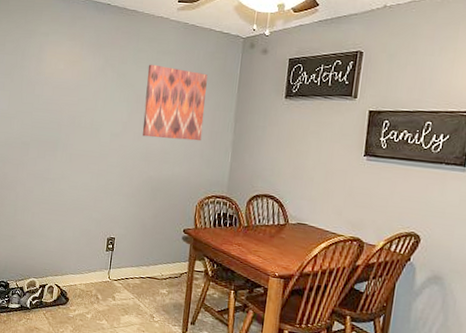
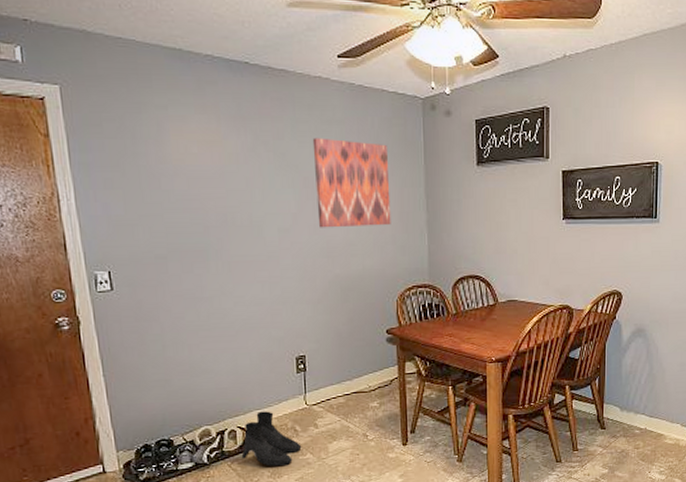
boots: none [54,276,100,325] -> present [241,411,302,466]

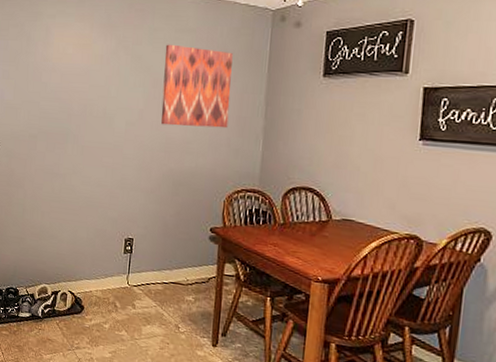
boots: present [241,411,302,466] -> none [68,281,119,337]

